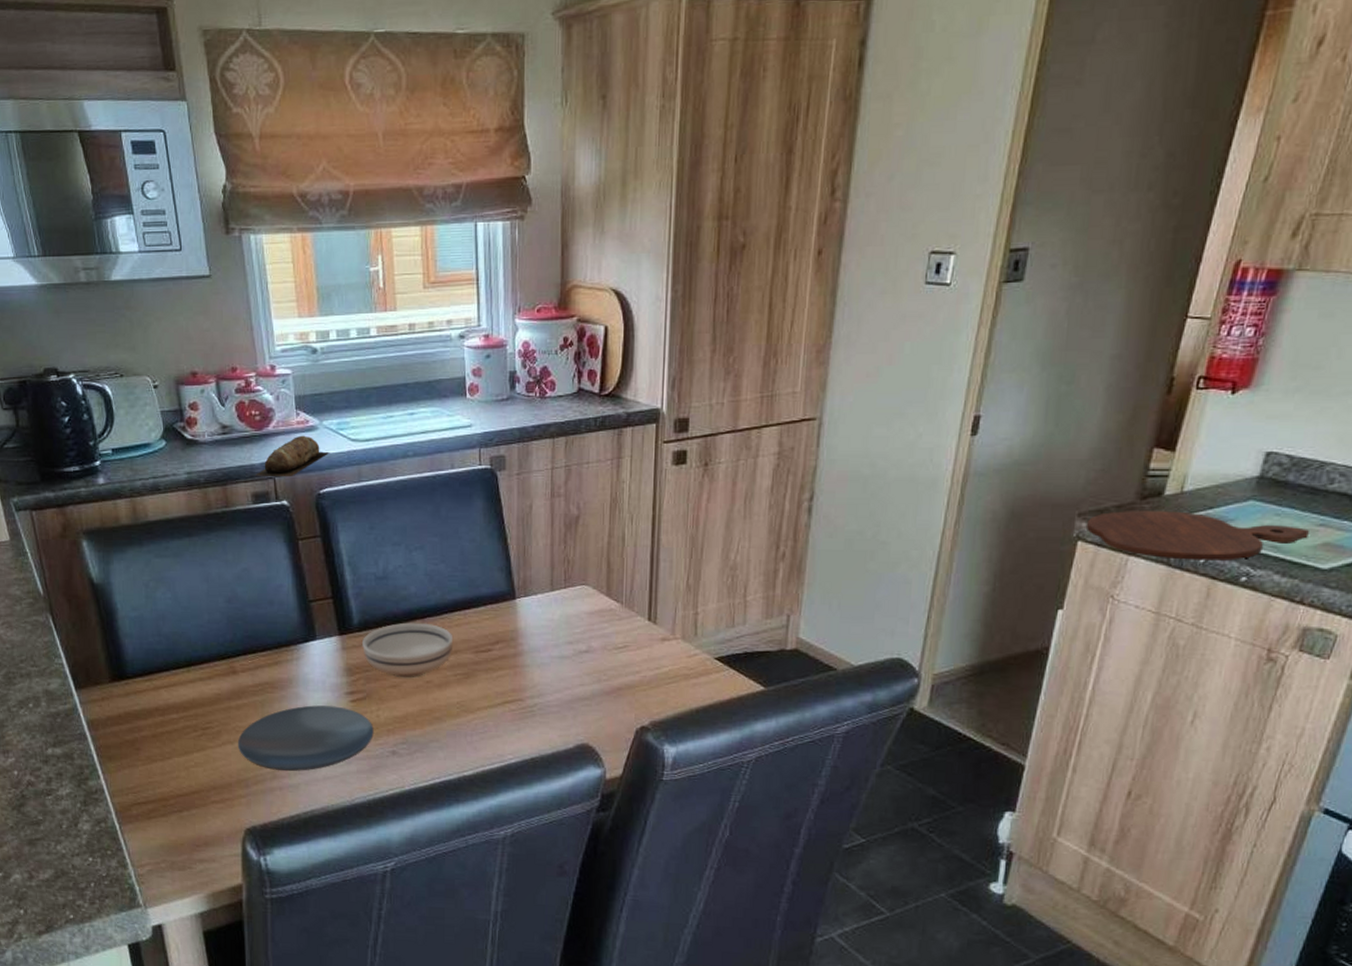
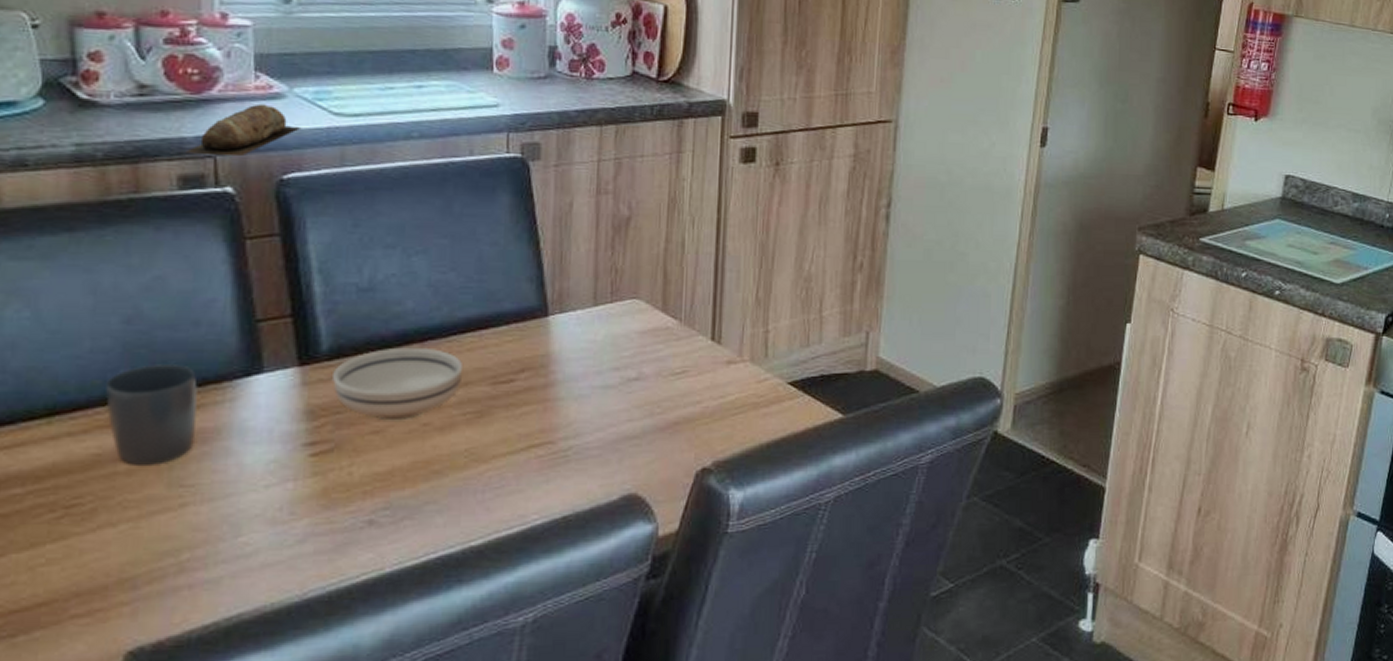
mug: none [219,631,277,703] -> present [104,363,198,465]
plate: present [237,705,374,772] -> none [123,463,343,561]
cutting board: present [1085,511,1309,561] -> none [1145,226,1323,275]

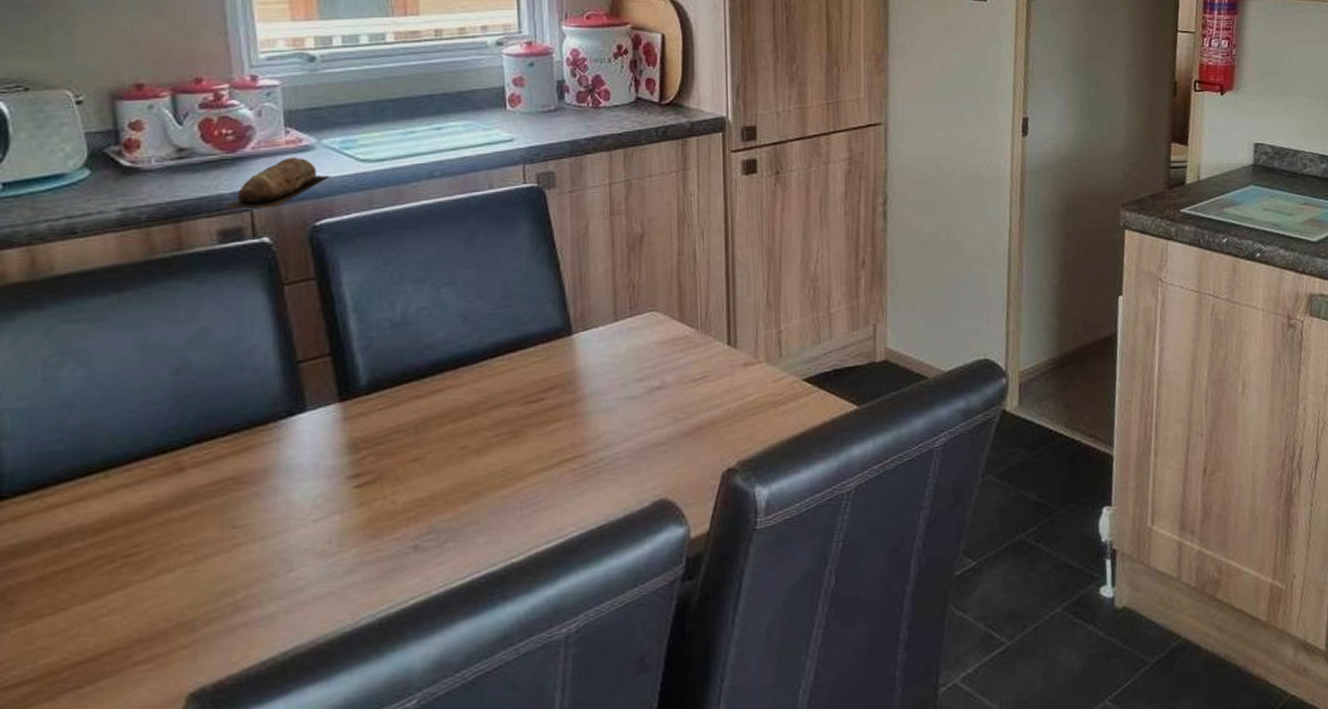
mug: present [104,363,198,465] -> none [157,409,246,510]
bowl: present [331,347,464,419] -> none [371,374,495,447]

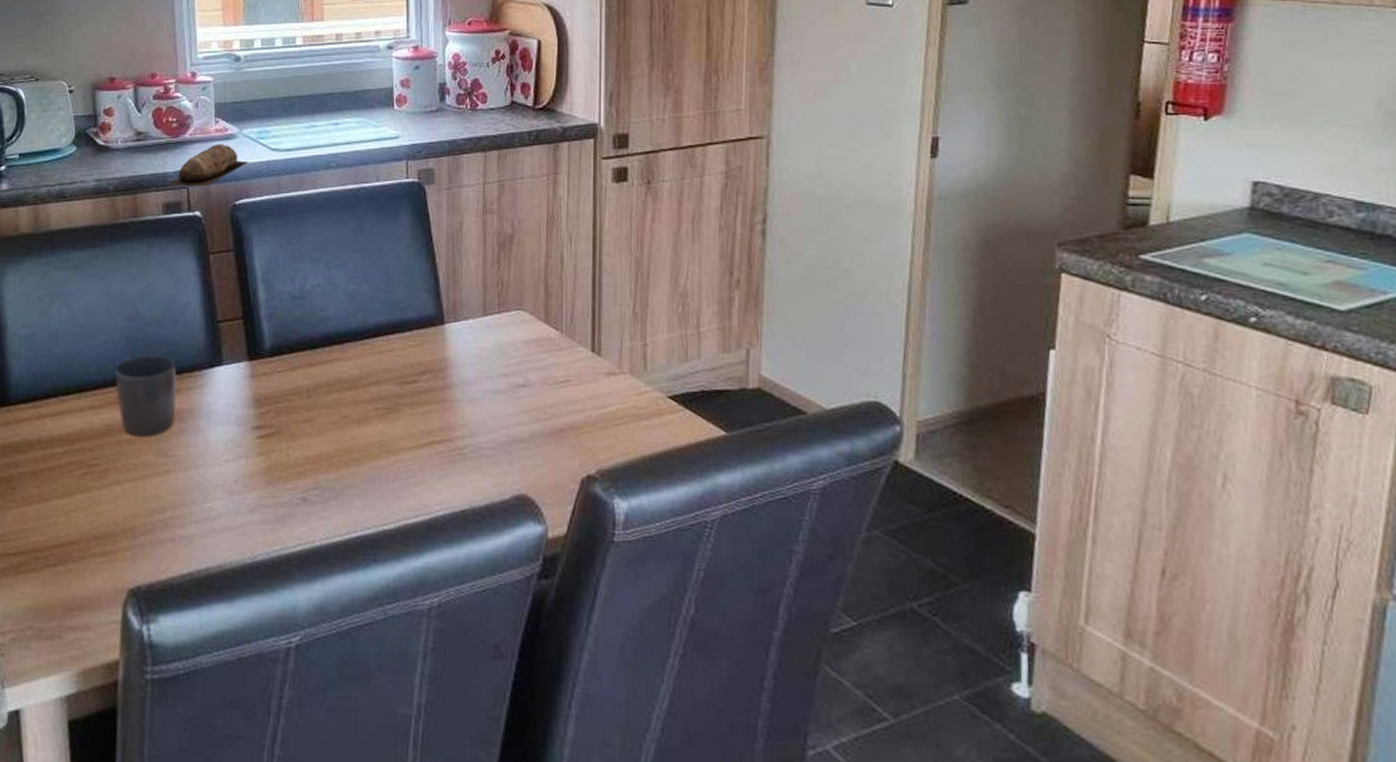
mug: none [157,409,246,510] -> present [114,354,177,437]

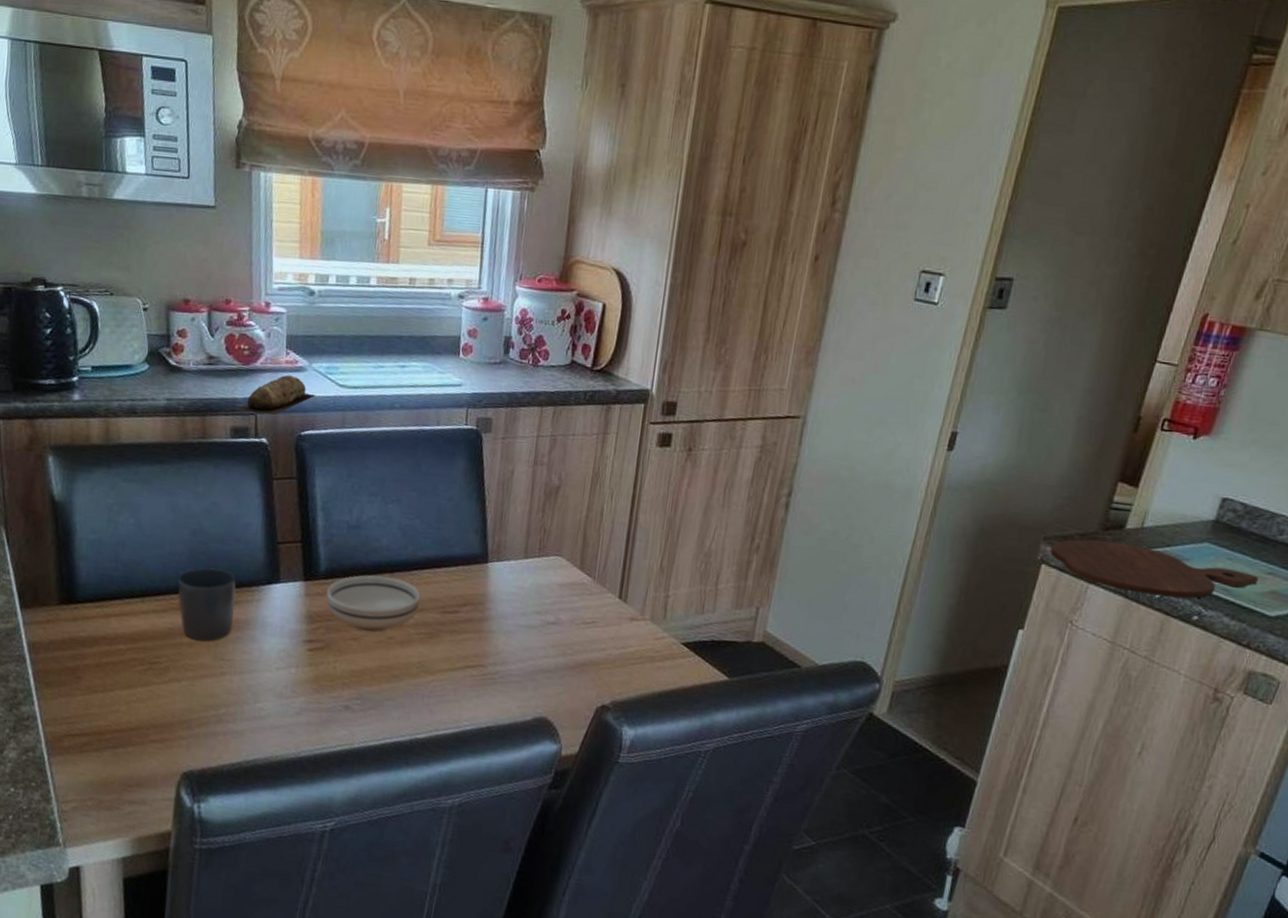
bowl: none [272,348,375,411] -> present [325,575,421,632]
cutting board: none [1068,241,1317,299] -> present [1050,539,1258,599]

